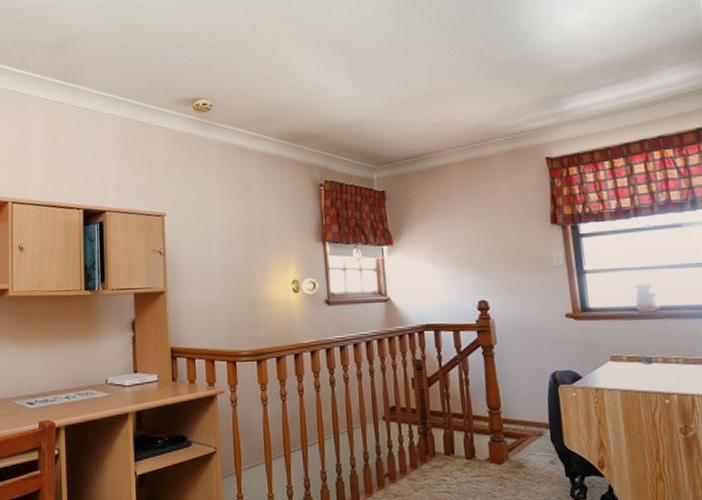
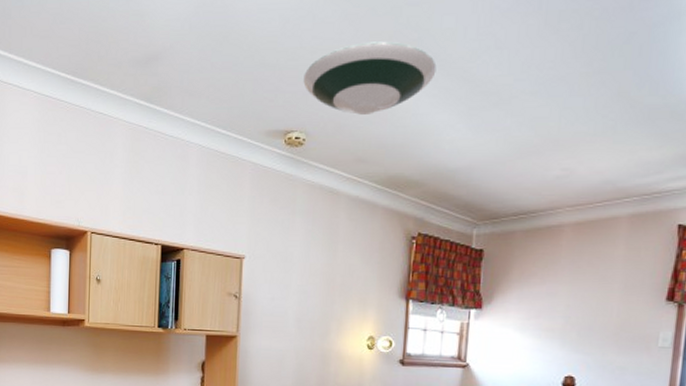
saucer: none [204,20,320,82] -> present [303,41,437,115]

